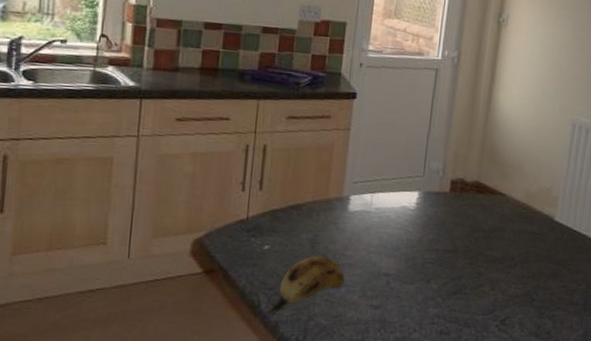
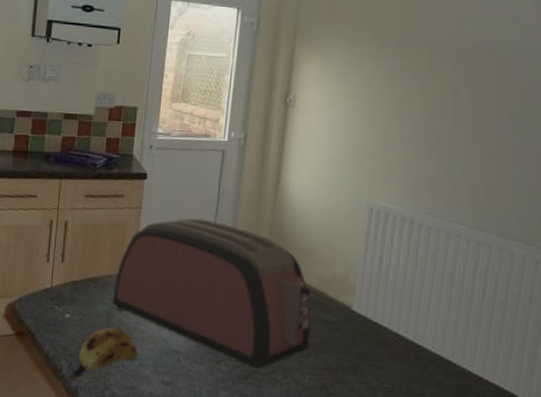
toaster: none [316,138,519,287] -> present [111,218,312,372]

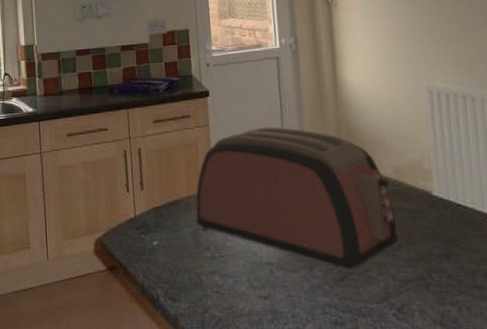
banana: present [67,327,138,382] -> none [165,248,230,310]

